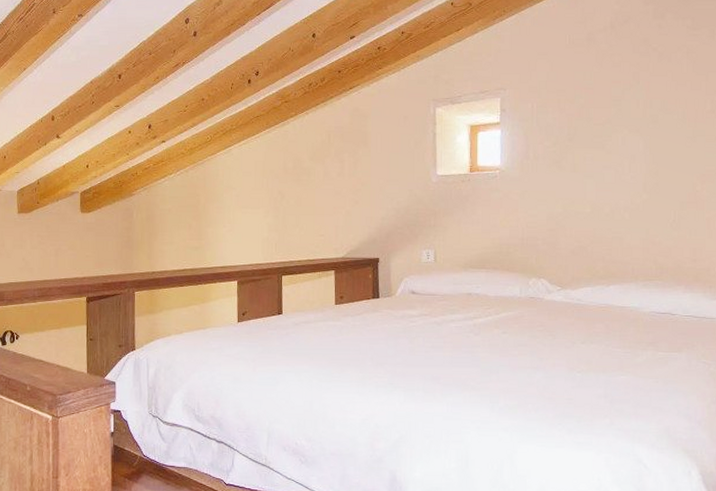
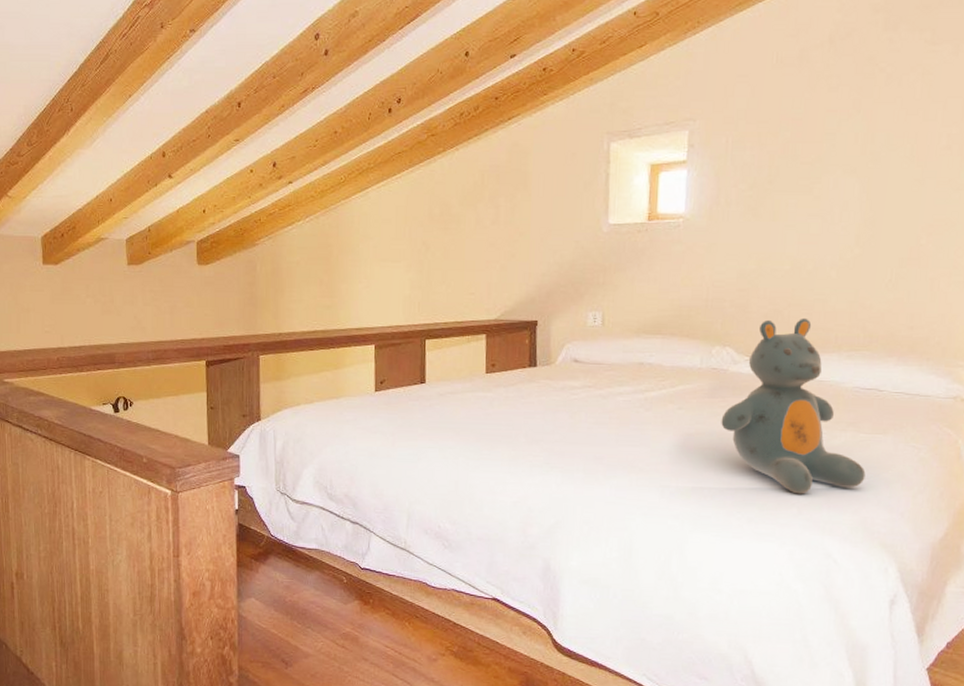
stuffed animal: none [540,253,666,407] -> present [721,317,866,494]

